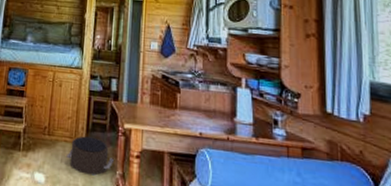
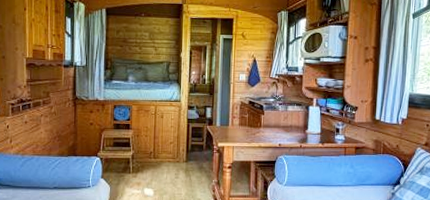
pouf: present [66,136,114,176] -> none [170,156,210,185]

